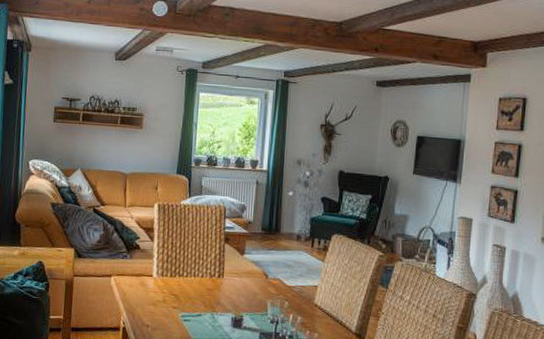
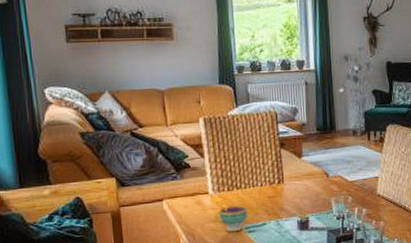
teacup: none [154,291,186,318] -> present [214,205,248,233]

